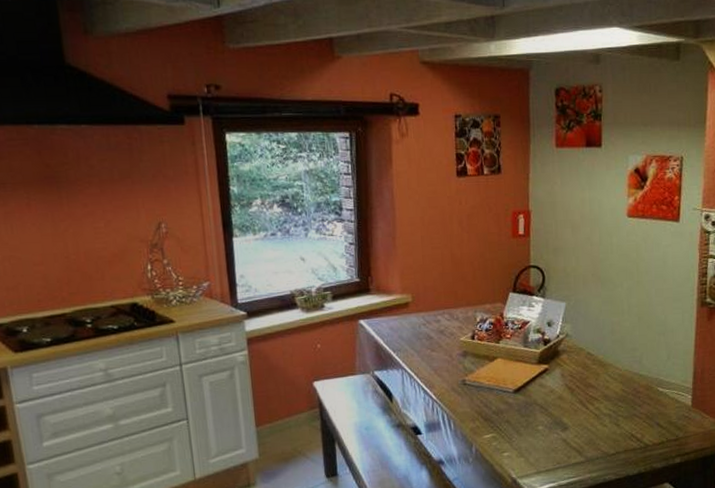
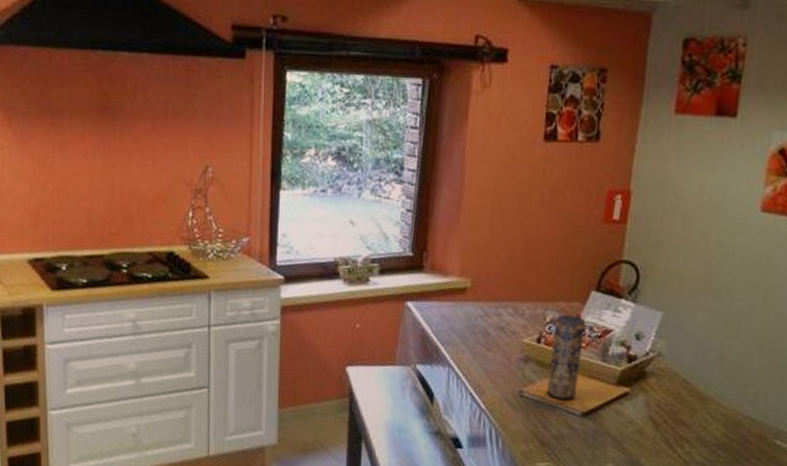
vase: none [483,314,508,382] -> present [546,314,585,400]

